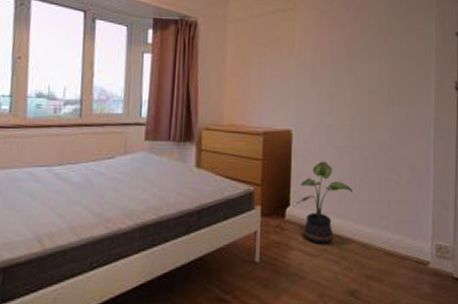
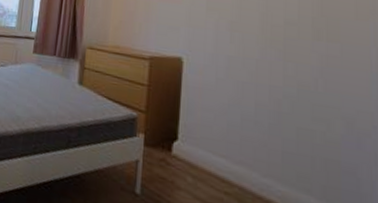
potted plant: present [296,161,354,245] -> none [185,96,261,193]

